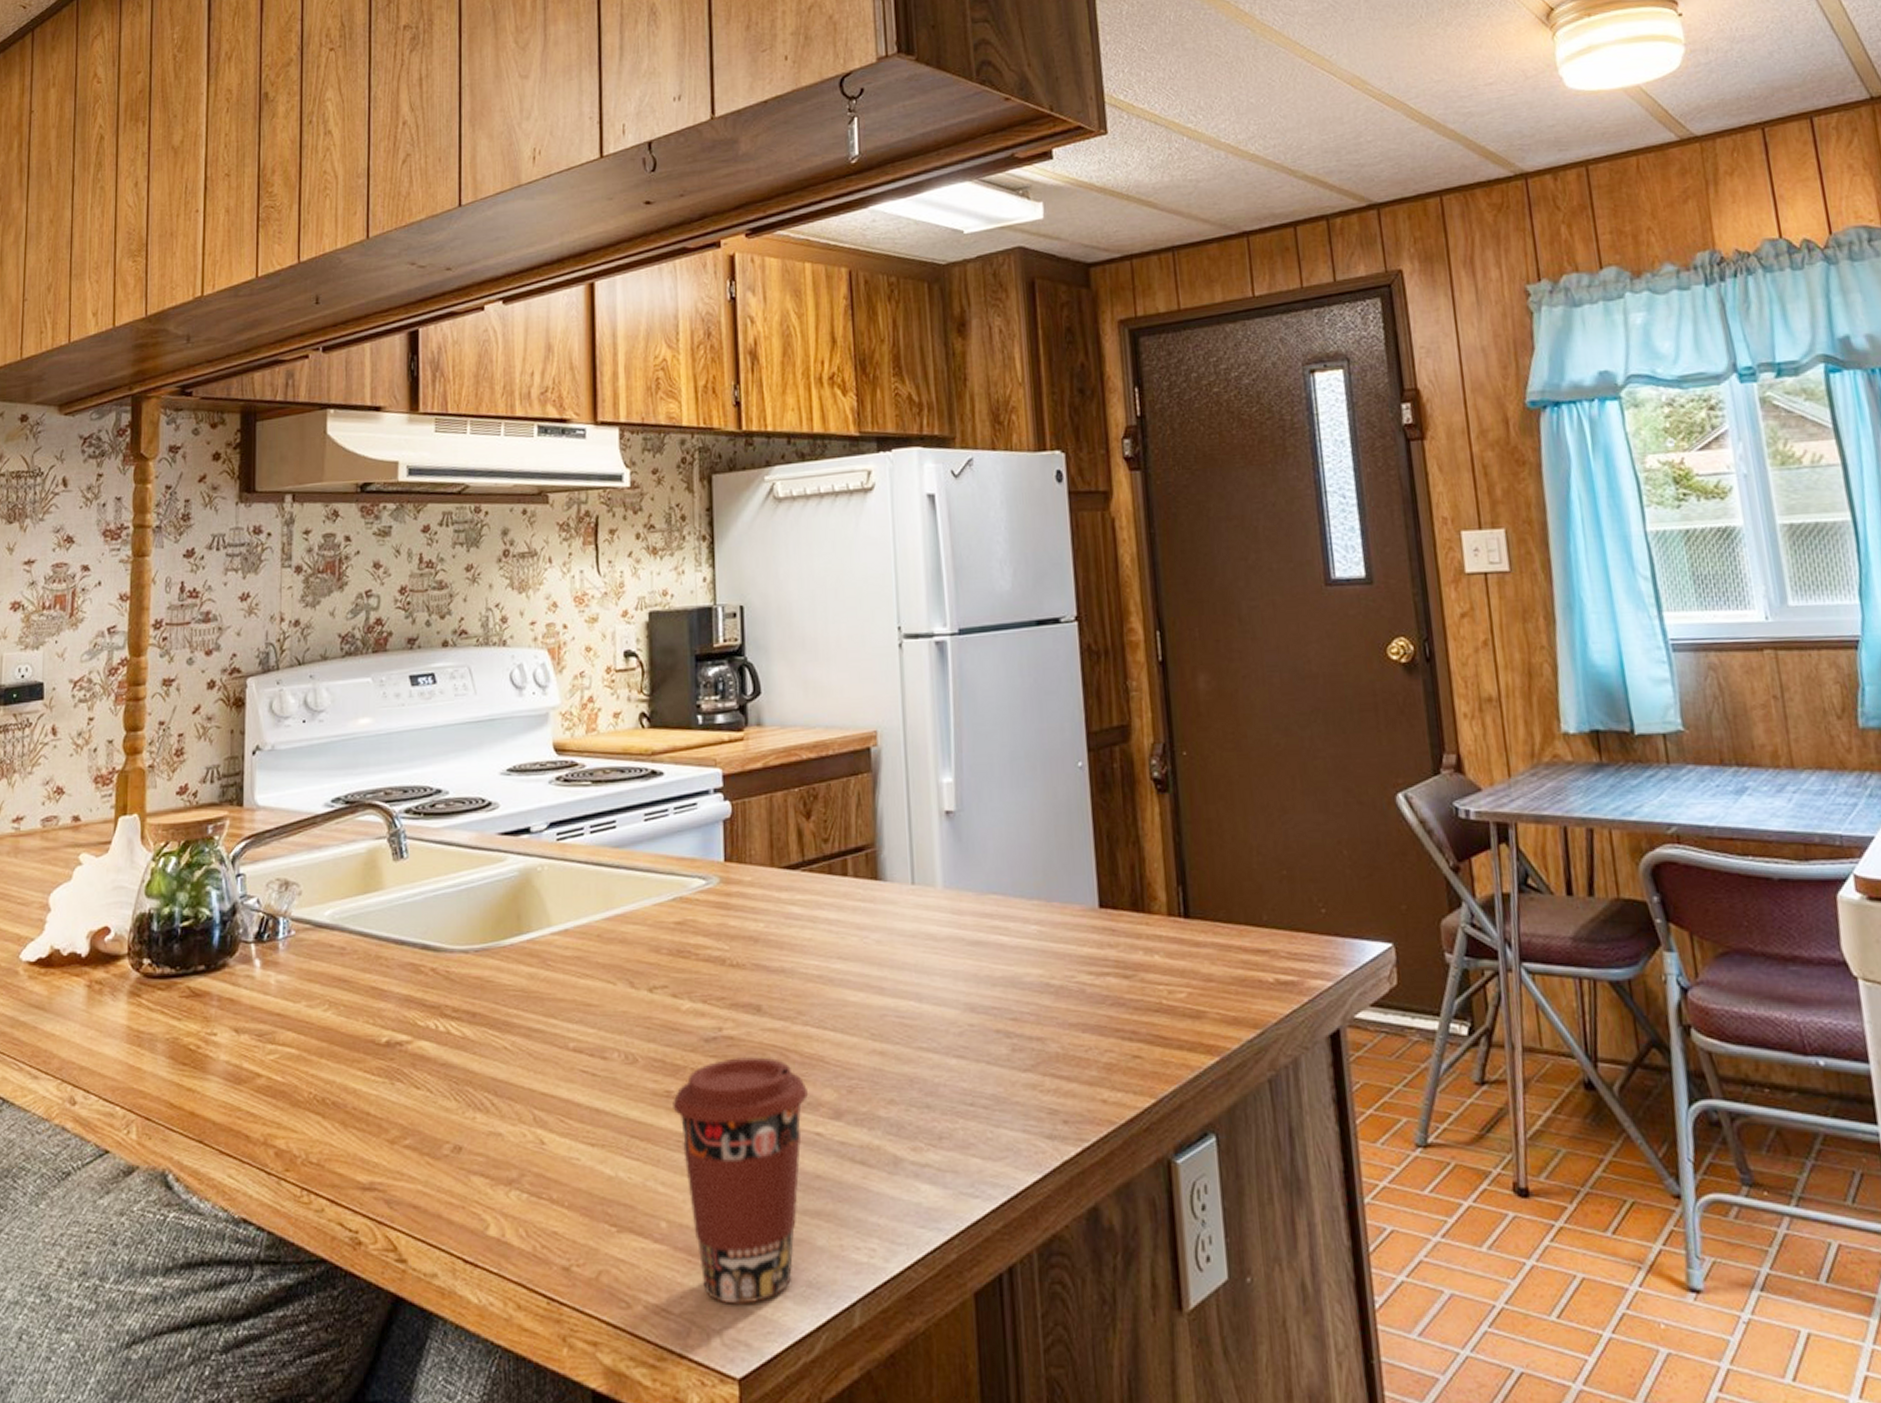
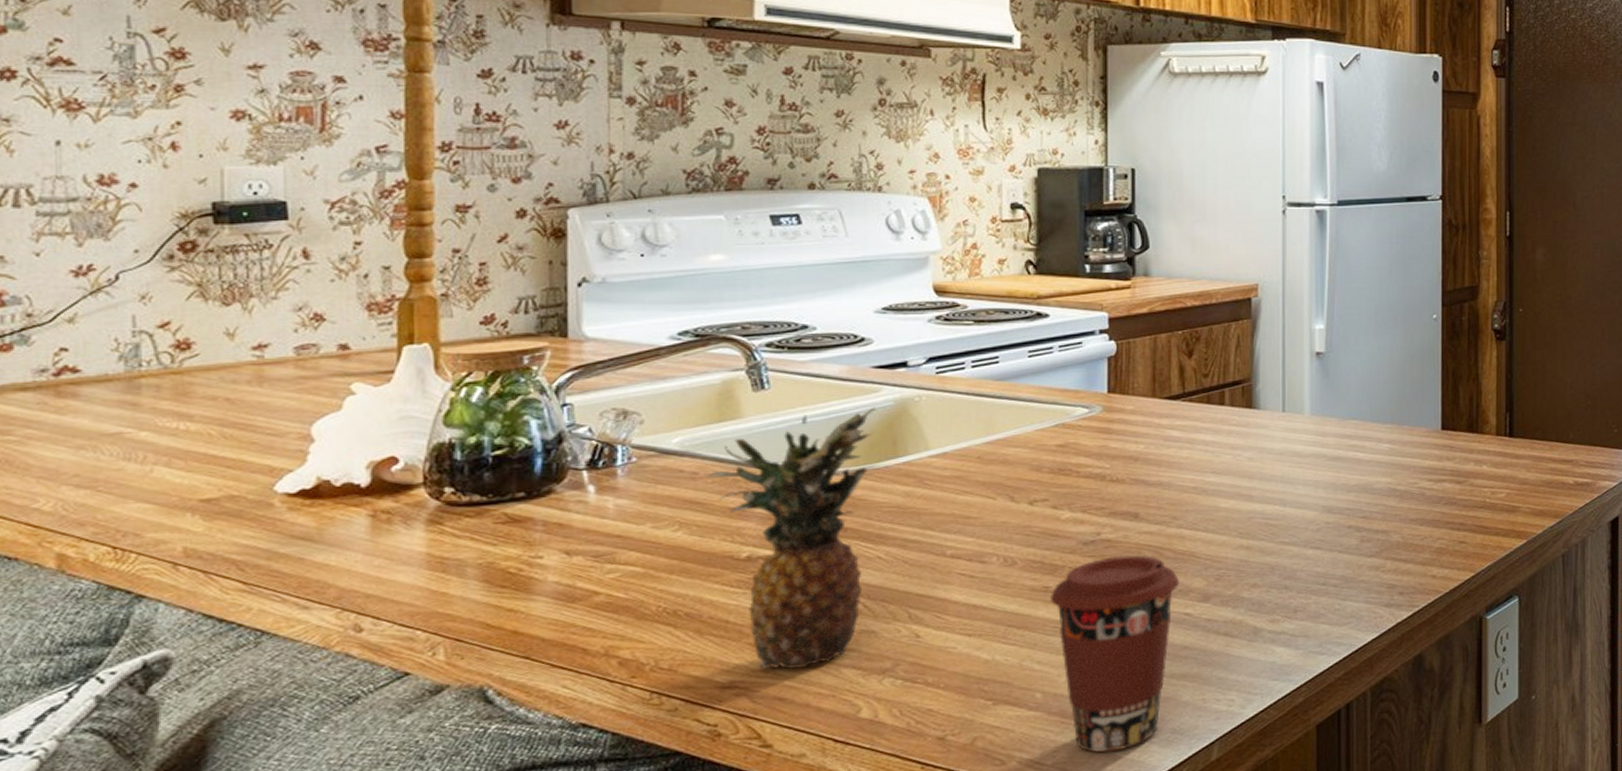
fruit: none [351,877,502,1173] -> present [704,407,877,670]

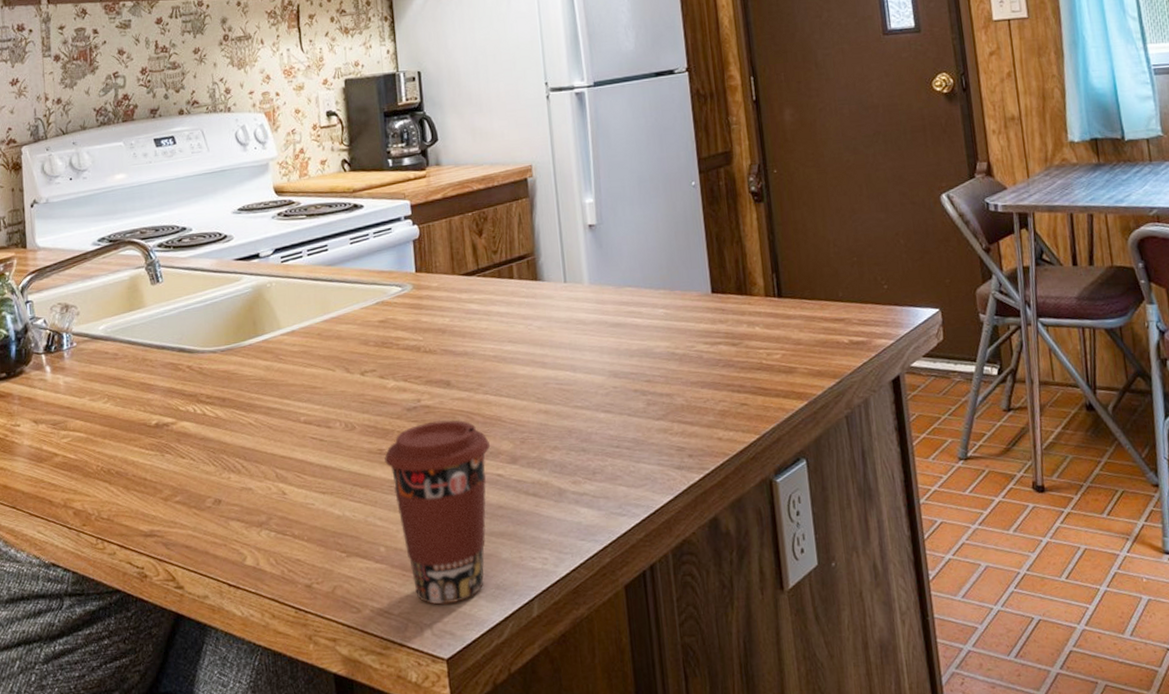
fruit: present [704,407,877,670] -> none [122,293,240,522]

